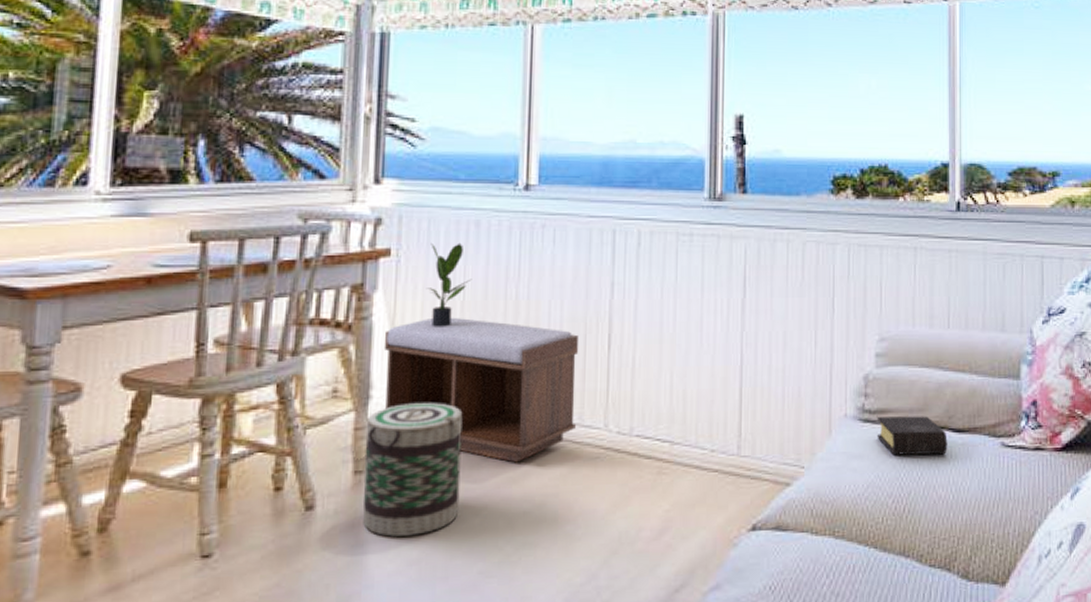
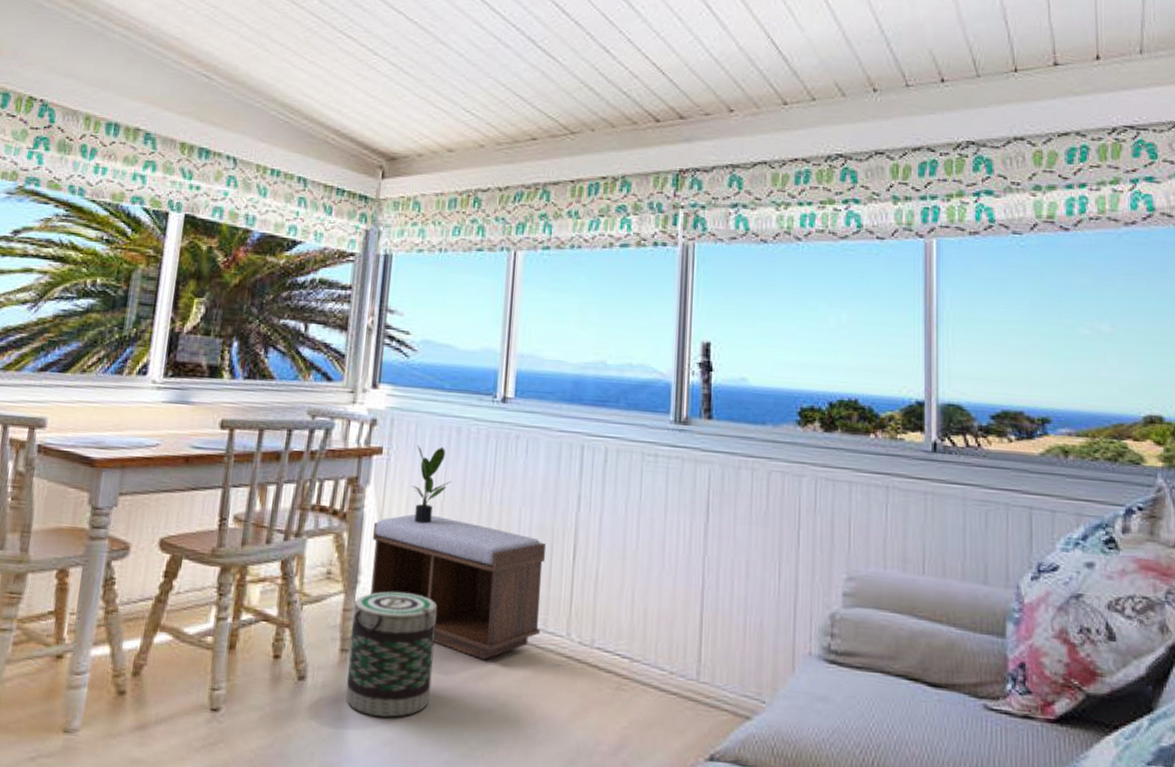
book: present [876,416,948,456] -> none [843,660,922,709]

